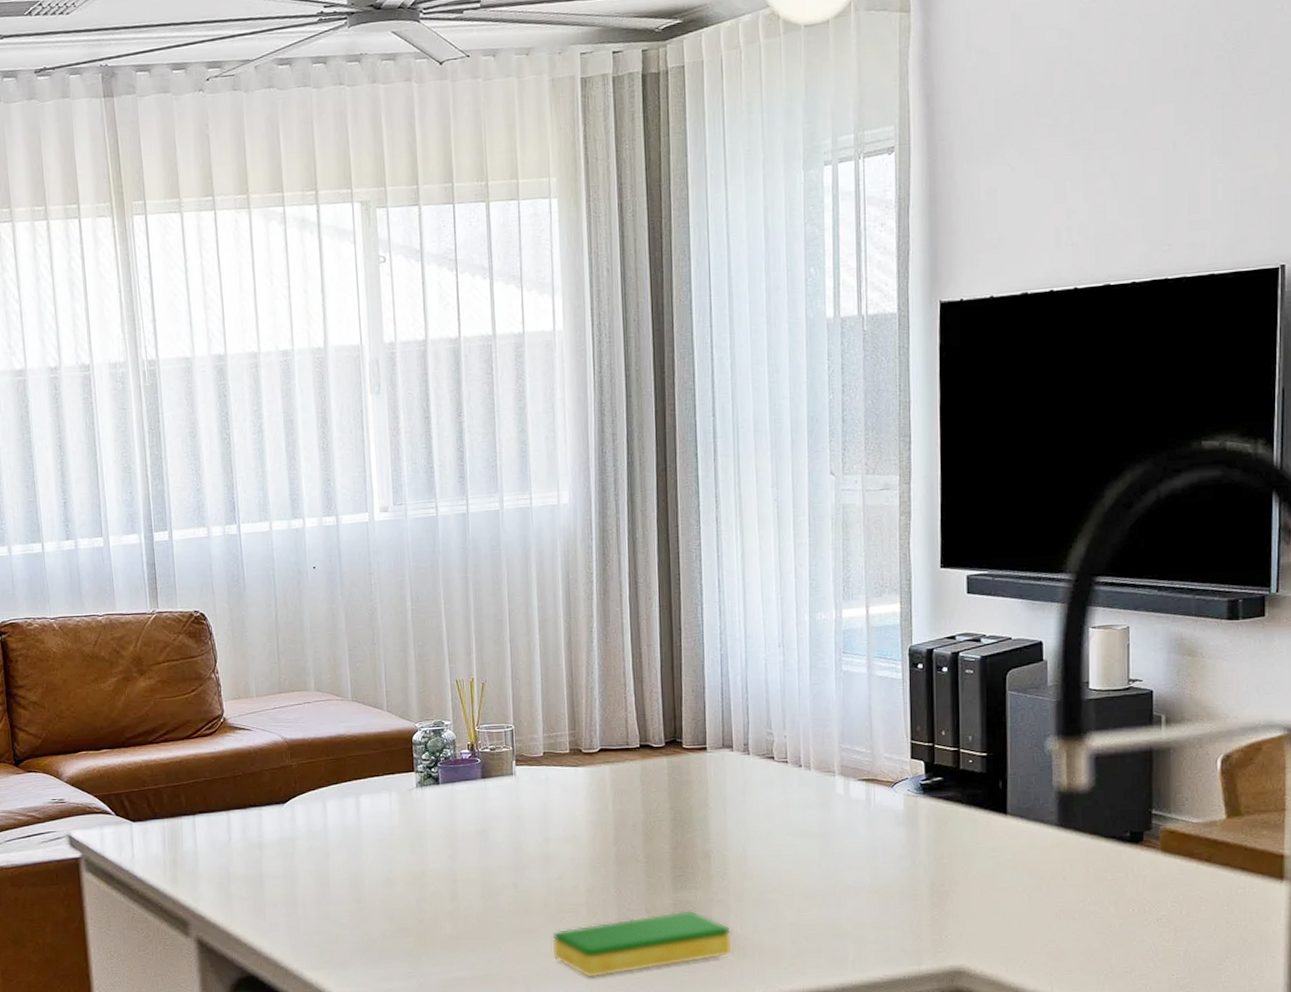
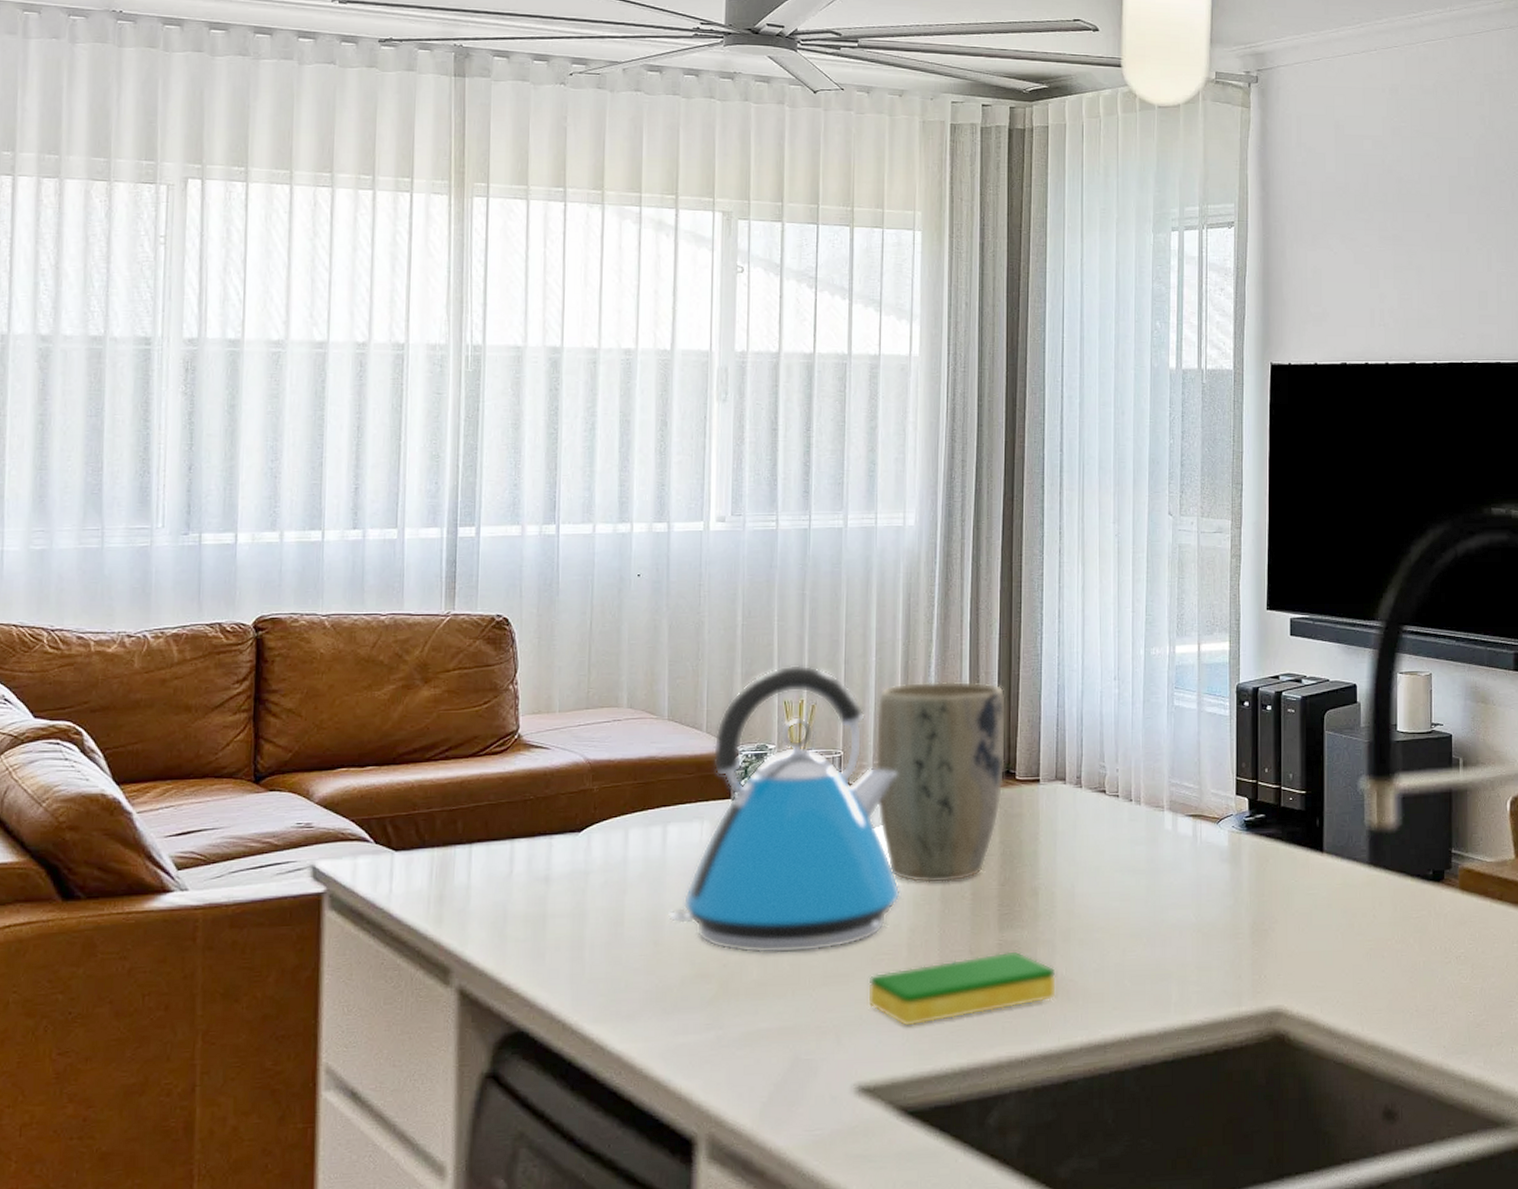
kettle: none [367,644,577,911] -> present [668,664,900,954]
plant pot: none [543,654,672,847] -> present [875,681,1007,883]

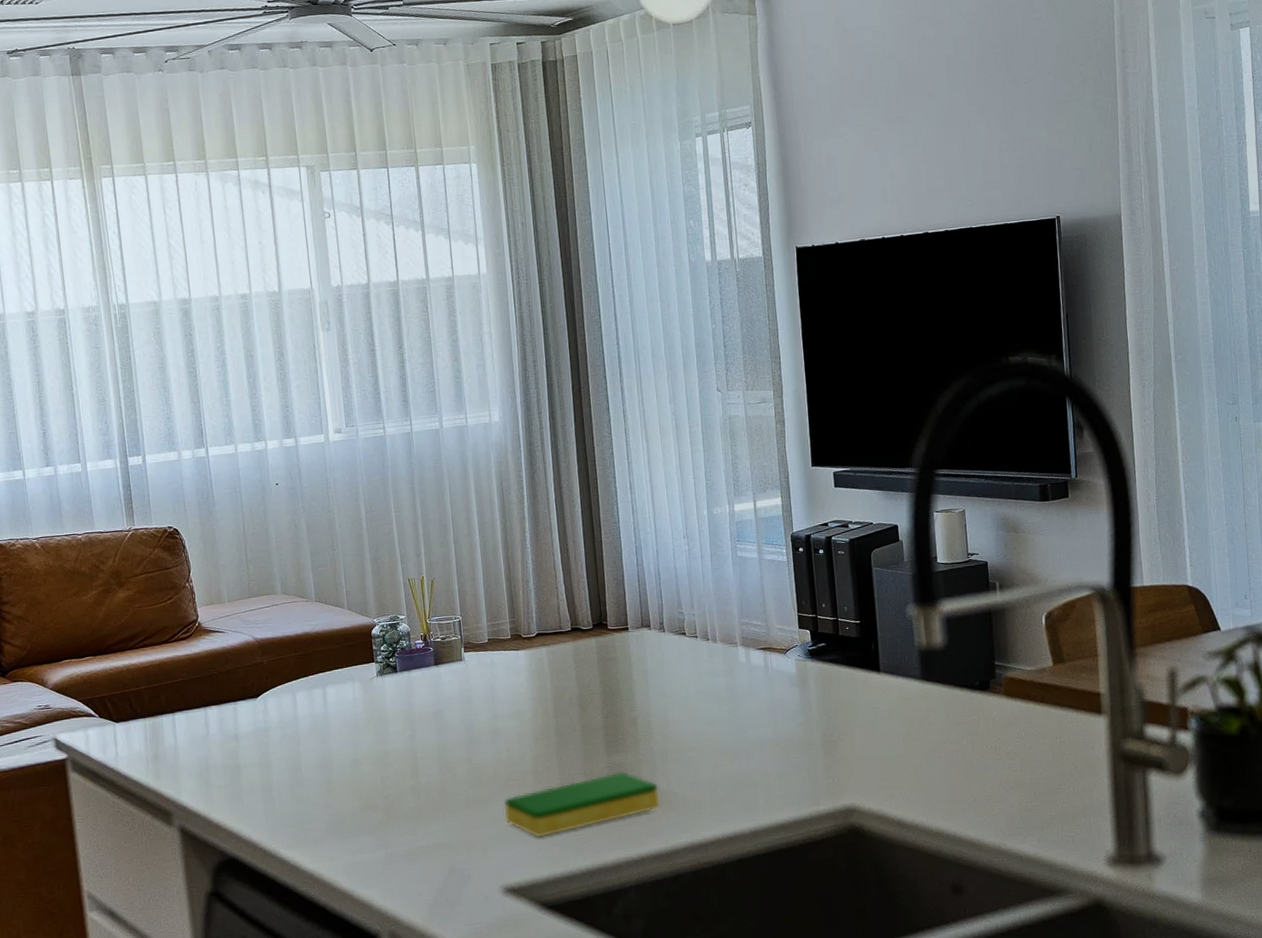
kettle: present [668,664,900,954] -> none [336,547,522,786]
plant pot: present [875,681,1007,883] -> none [485,549,598,721]

